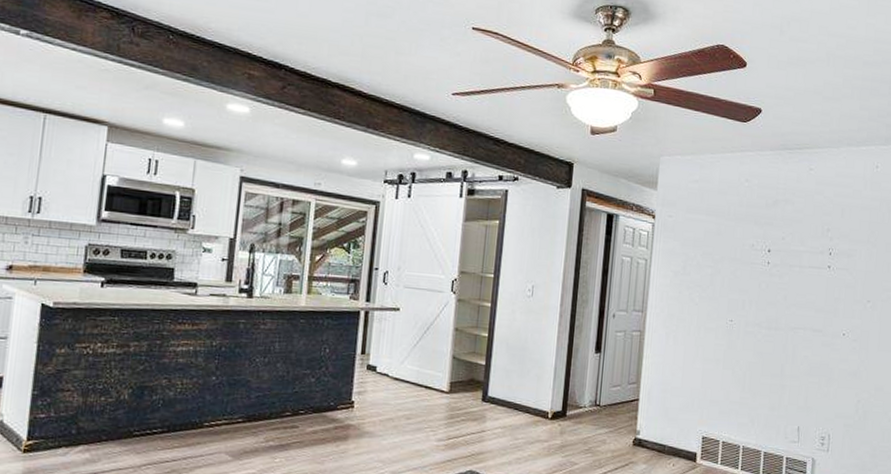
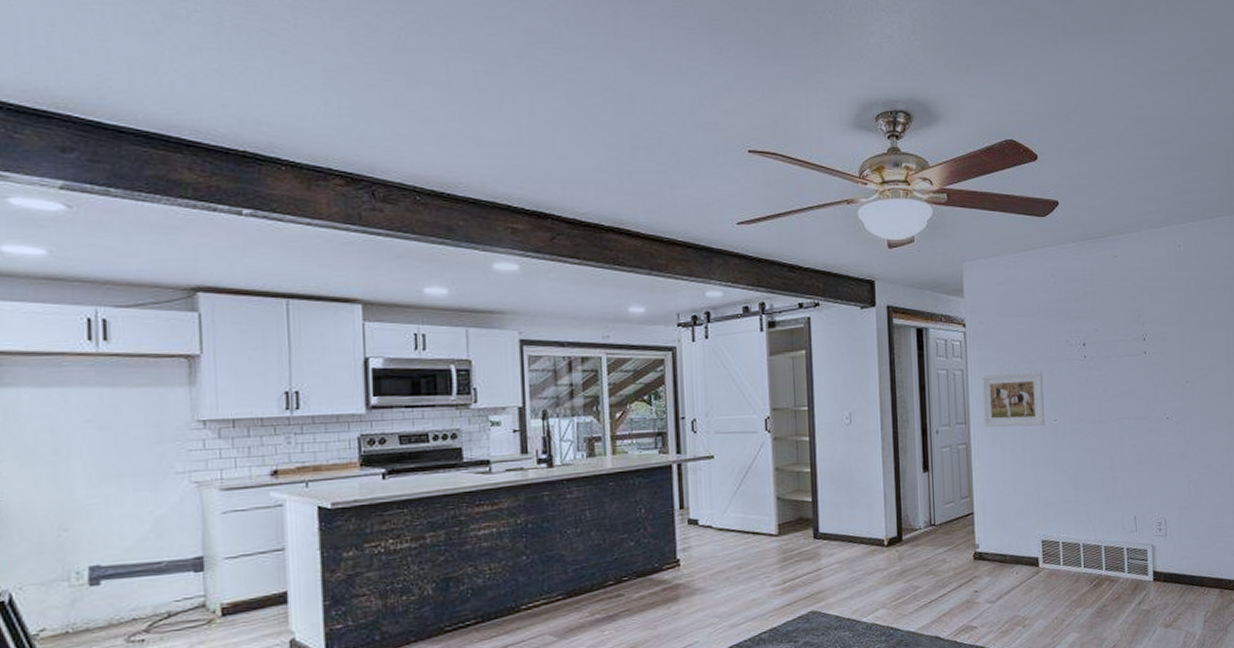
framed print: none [660,267,724,324] -> present [981,371,1046,427]

